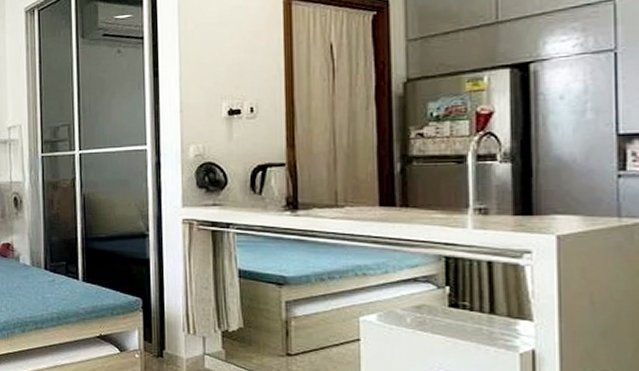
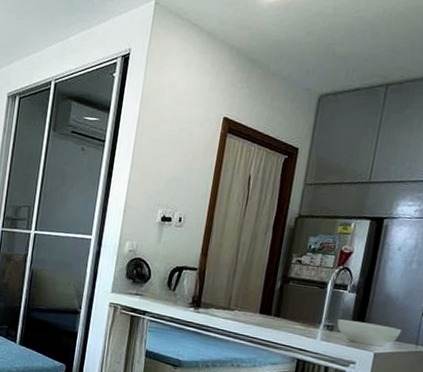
bowl: none [491,198,592,226] -> present [336,319,402,347]

